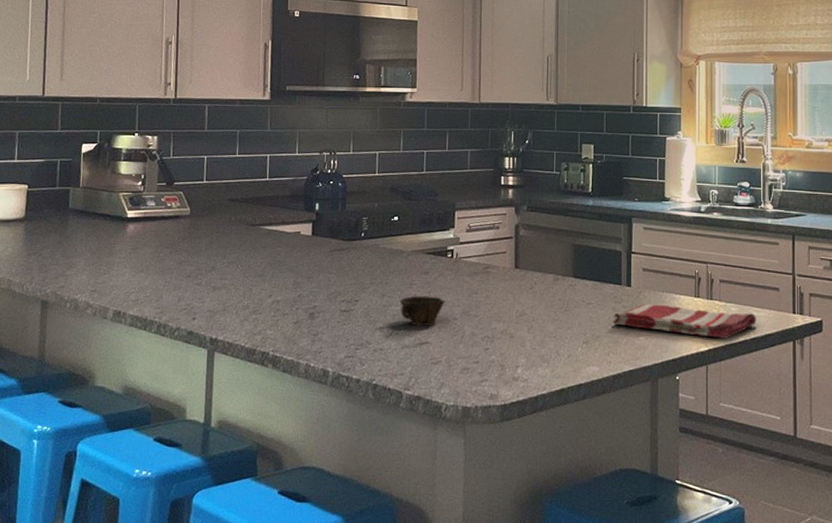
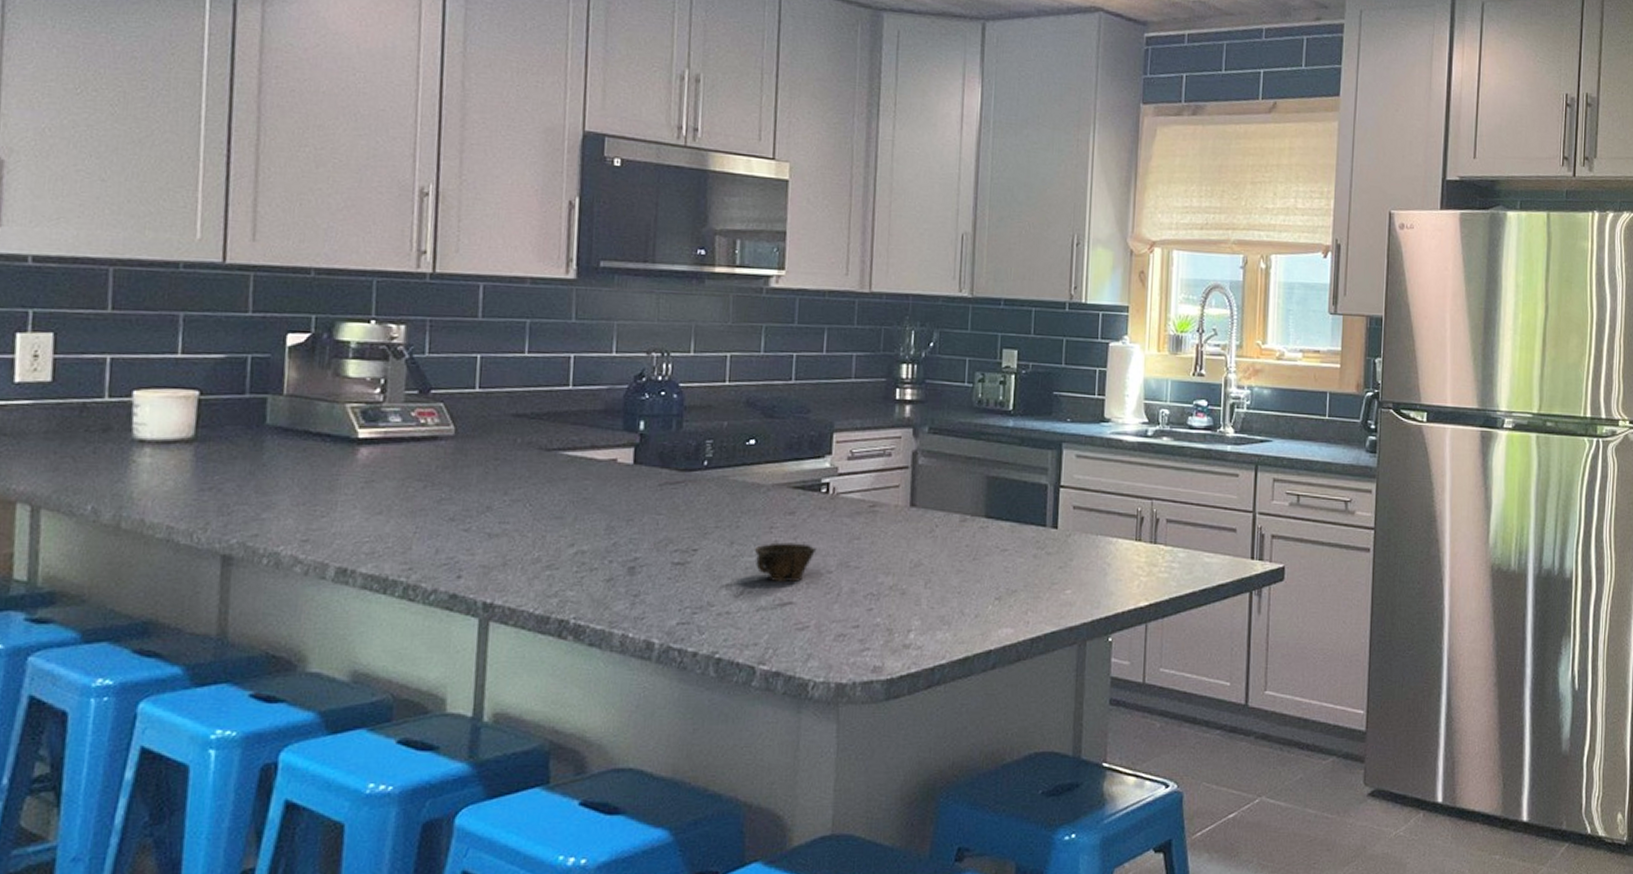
dish towel: present [613,304,756,339] -> none [1033,549,1208,590]

